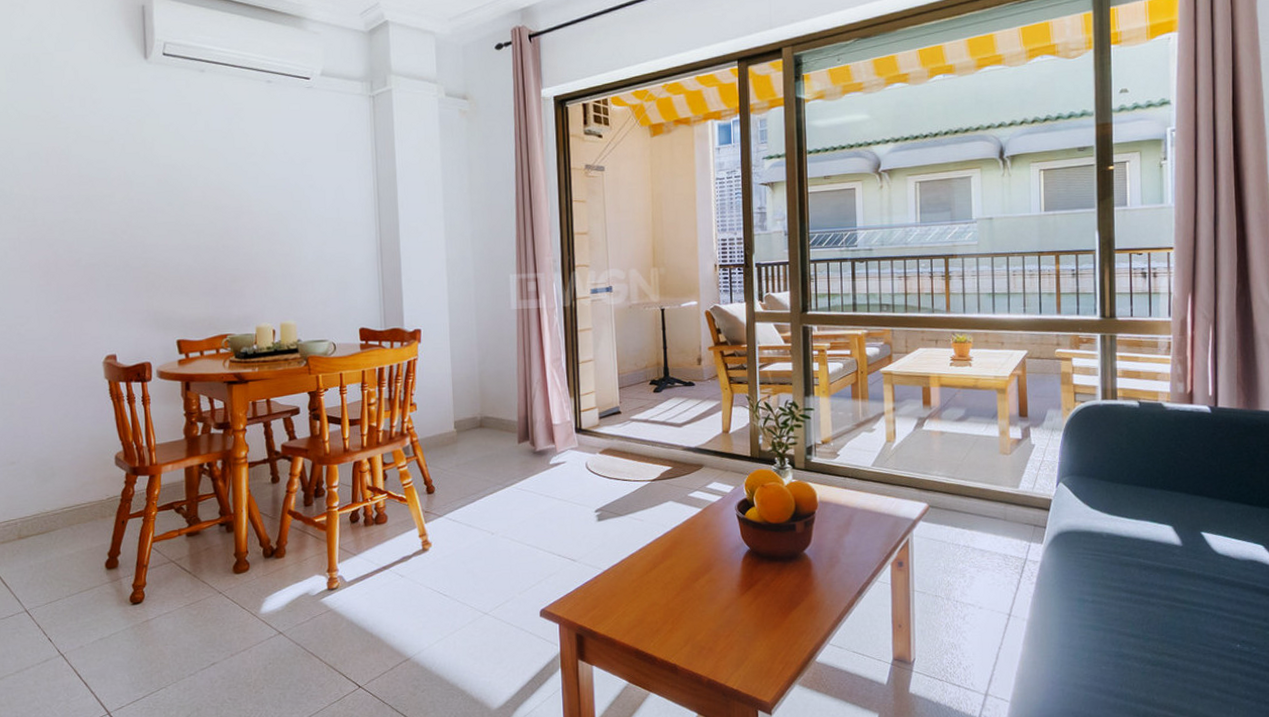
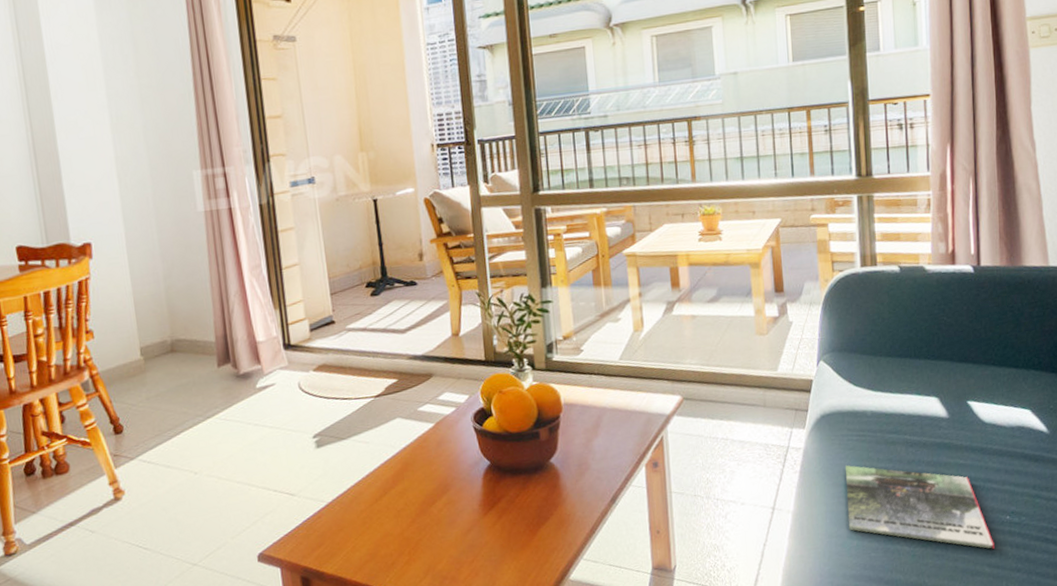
magazine: none [1080,582,1224,674] -> present [846,465,995,549]

